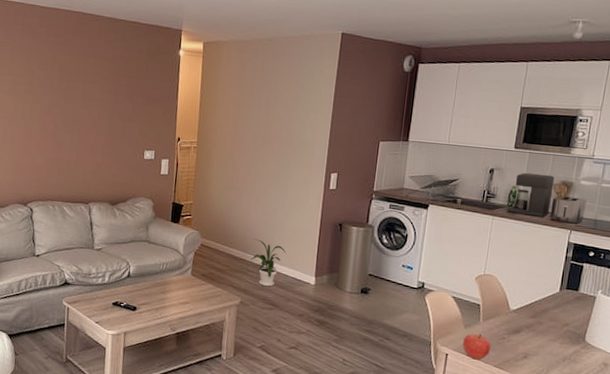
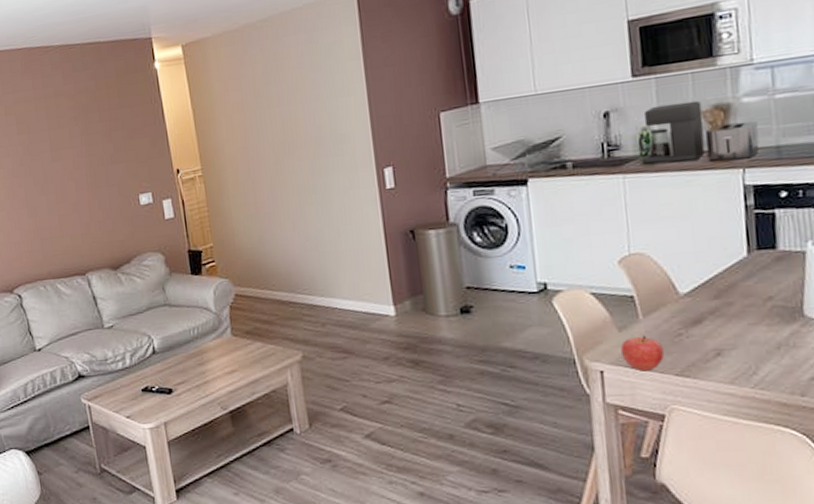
house plant: present [251,239,287,287] -> none [302,273,348,331]

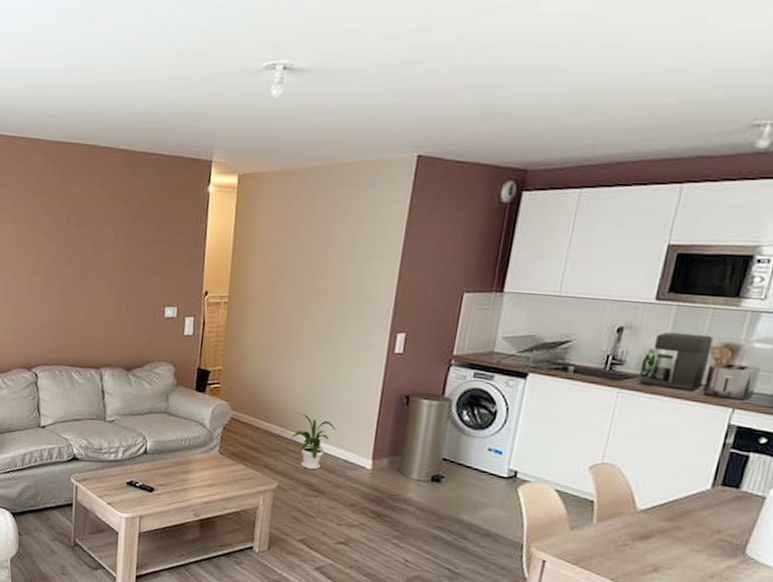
house plant: none [302,273,348,331] -> present [291,412,337,470]
fruit: present [620,335,665,372] -> none [566,537,608,571]

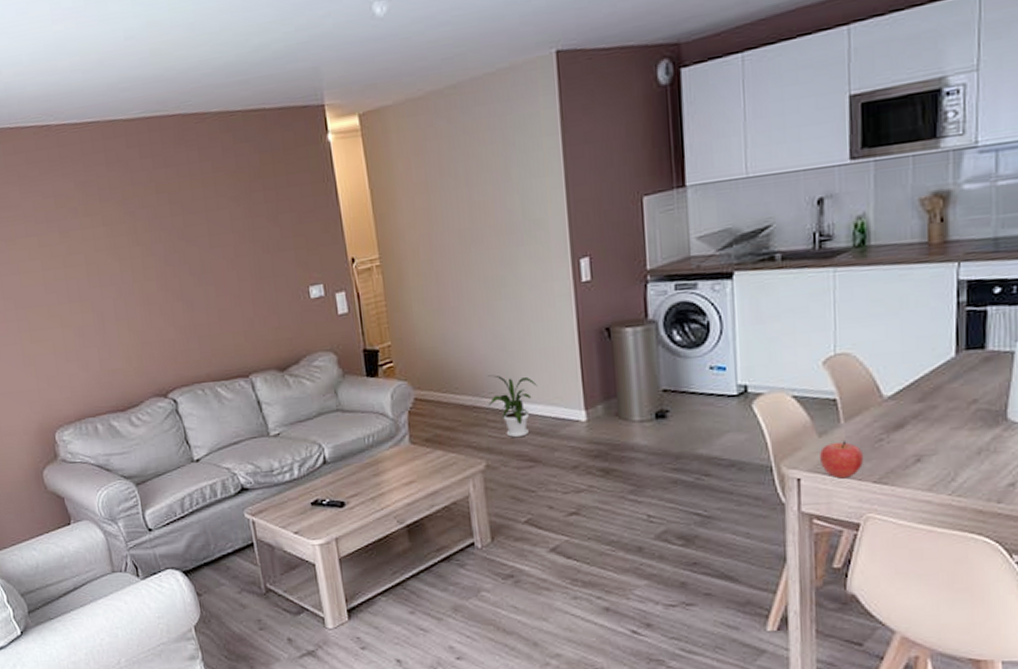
fruit: none [566,537,608,571] -> present [818,441,864,479]
coffee maker: present [639,331,714,391] -> none [851,186,921,257]
toaster: present [702,362,761,401] -> none [922,210,977,255]

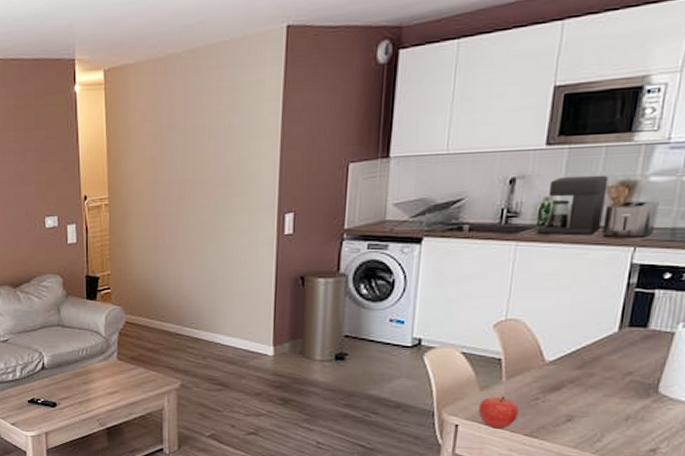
house plant: present [488,374,538,438] -> none [189,308,234,364]
coffee maker: none [851,186,921,257] -> present [537,175,609,235]
toaster: none [922,210,977,255] -> present [602,200,659,238]

